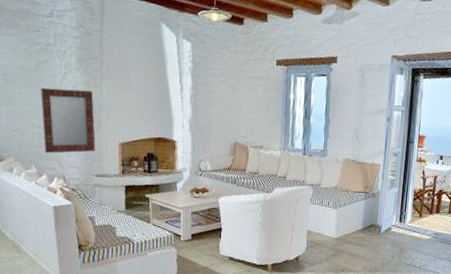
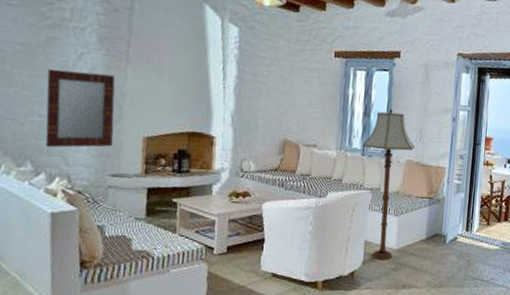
floor lamp: none [303,111,352,247] -> present [362,108,415,260]

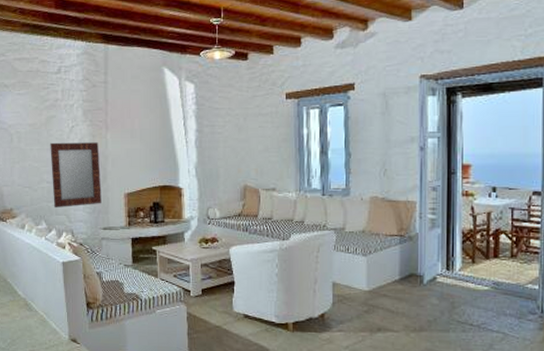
floor lamp: present [362,108,415,260] -> none [322,144,379,302]

